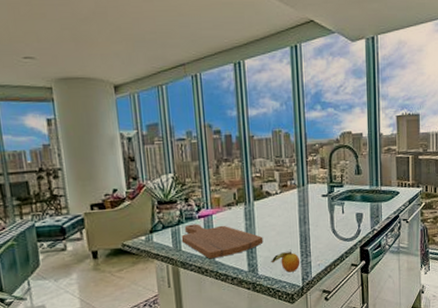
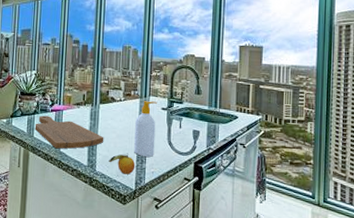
soap bottle: none [295,189,319,250] -> present [134,101,157,157]

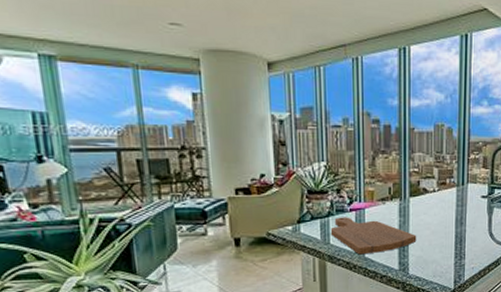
fruit: present [108,153,136,175] -> none [423,250,454,274]
soap bottle: present [134,101,157,157] -> none [452,189,476,252]

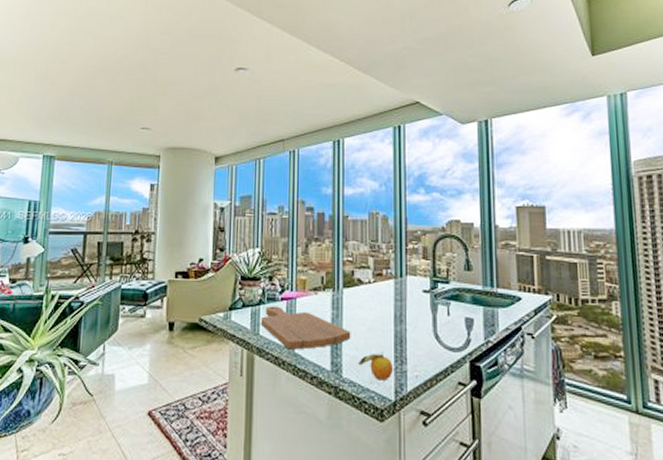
fruit: none [423,250,454,274] -> present [358,351,394,381]

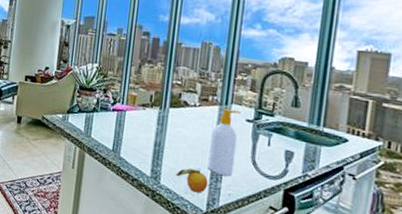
cutting board: present [260,306,351,350] -> none [93,114,172,156]
soap bottle: none [390,282,417,356] -> present [208,109,241,176]

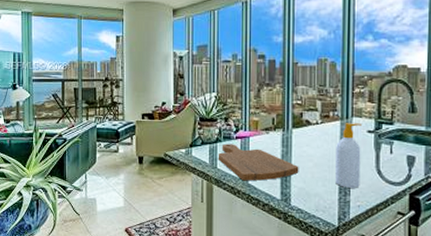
cutting board: none [93,114,172,156] -> present [218,143,299,181]
fruit: present [176,167,209,193] -> none [305,184,338,209]

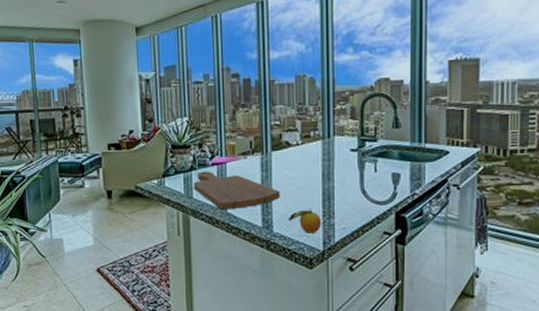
fruit: none [305,184,338,209] -> present [288,208,322,233]
soap bottle: present [335,123,361,188] -> none [318,142,345,210]

